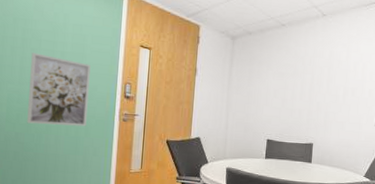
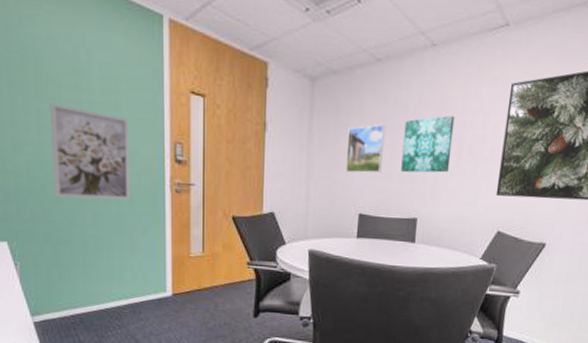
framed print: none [257,71,288,108] -> present [346,124,386,173]
wall art: none [300,65,341,109] -> present [401,115,455,173]

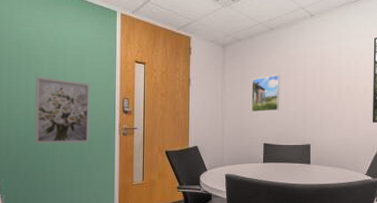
wall art: present [401,115,455,173] -> none [294,64,333,109]

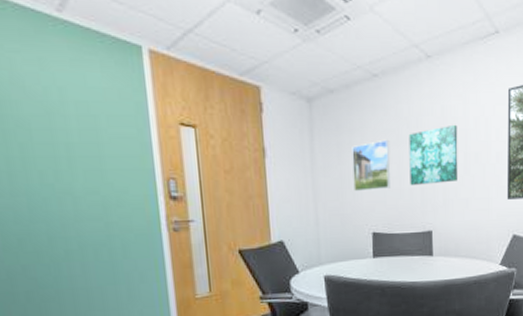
wall art: present [35,77,90,144] -> none [21,149,123,251]
wall art: none [294,64,333,109] -> present [408,124,459,185]

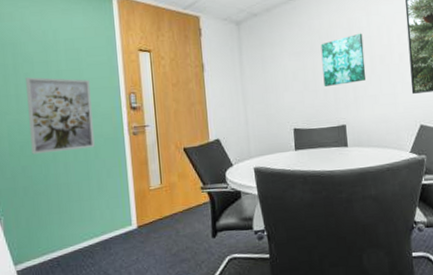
wall art: none [21,149,123,251] -> present [26,77,95,155]
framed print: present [352,139,391,192] -> none [273,50,307,95]

